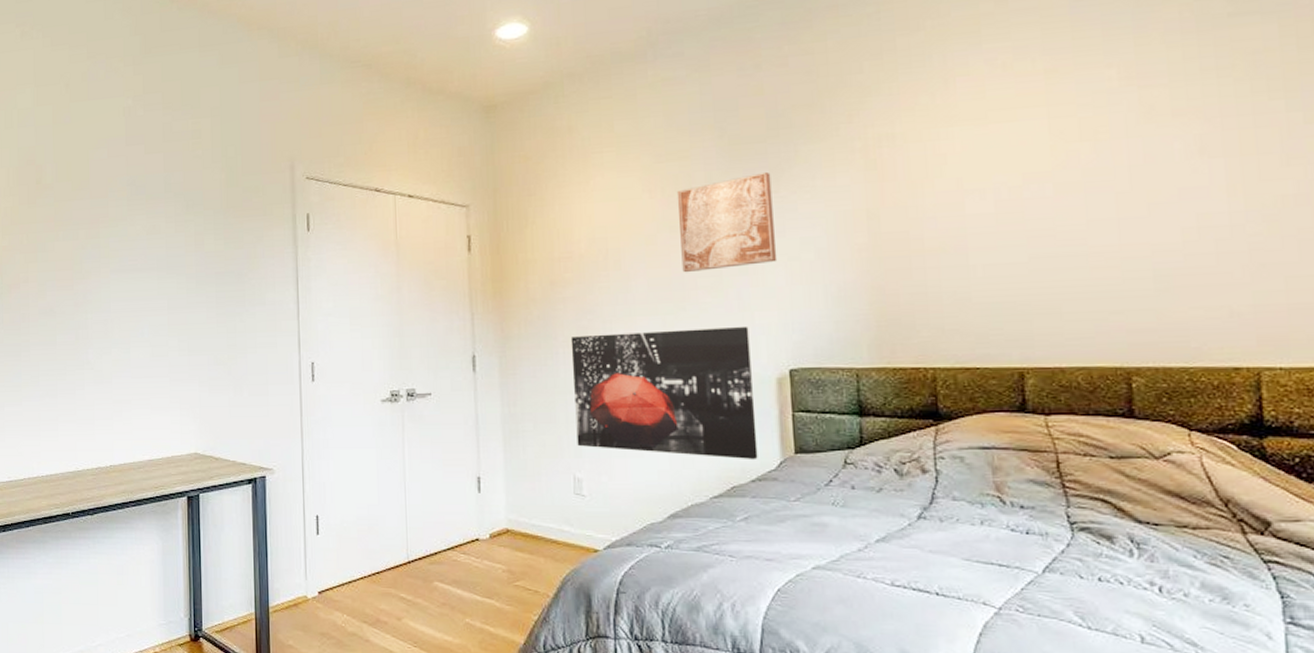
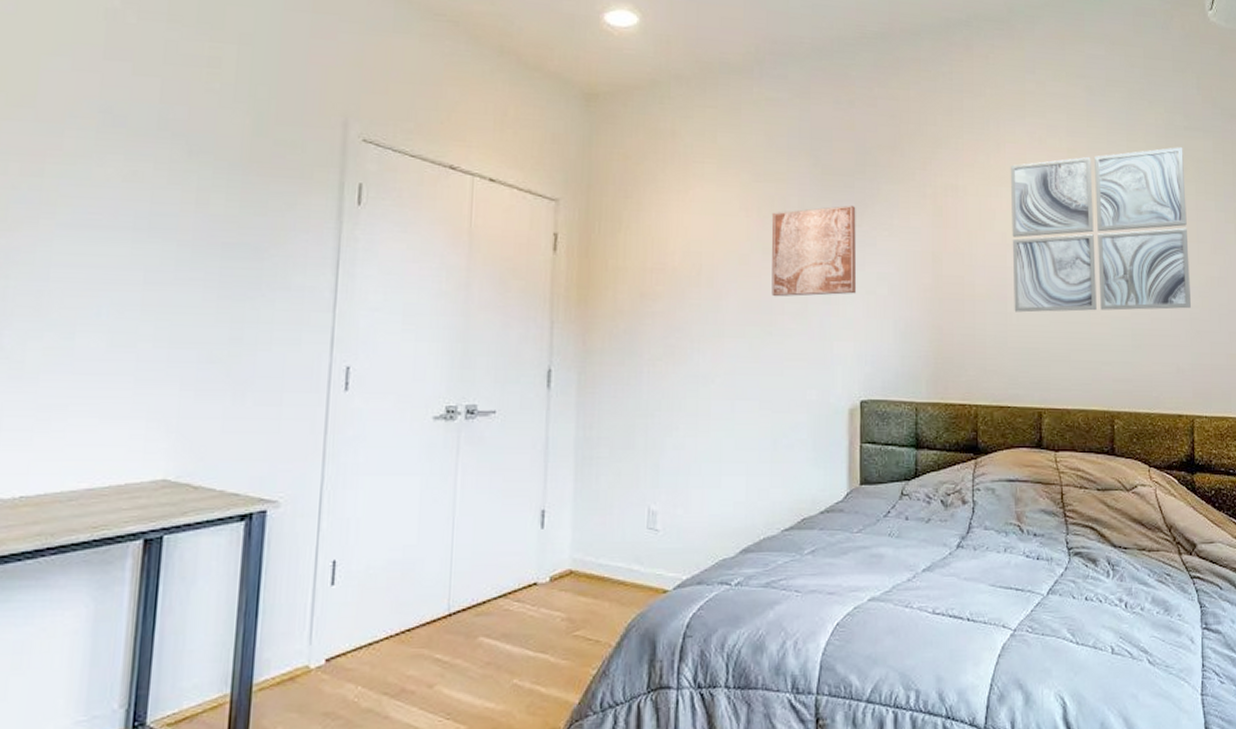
wall art: present [570,327,758,460] -> none [655,354,828,492]
wall art: none [963,40,1249,264] -> present [1010,147,1191,313]

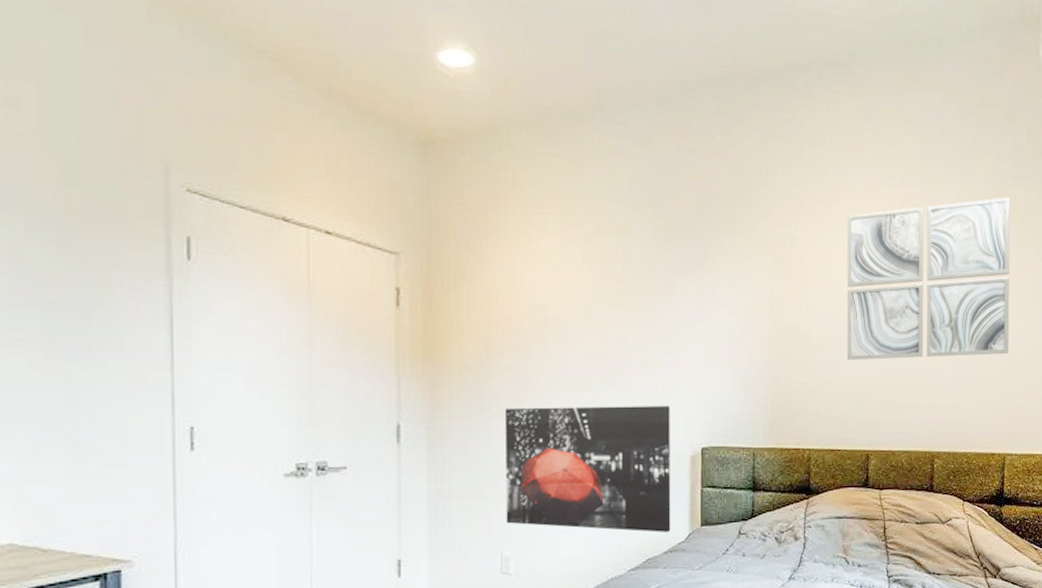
wall art: none [655,354,828,492] -> present [504,406,671,533]
wall art: present [771,205,857,297] -> none [615,256,698,349]

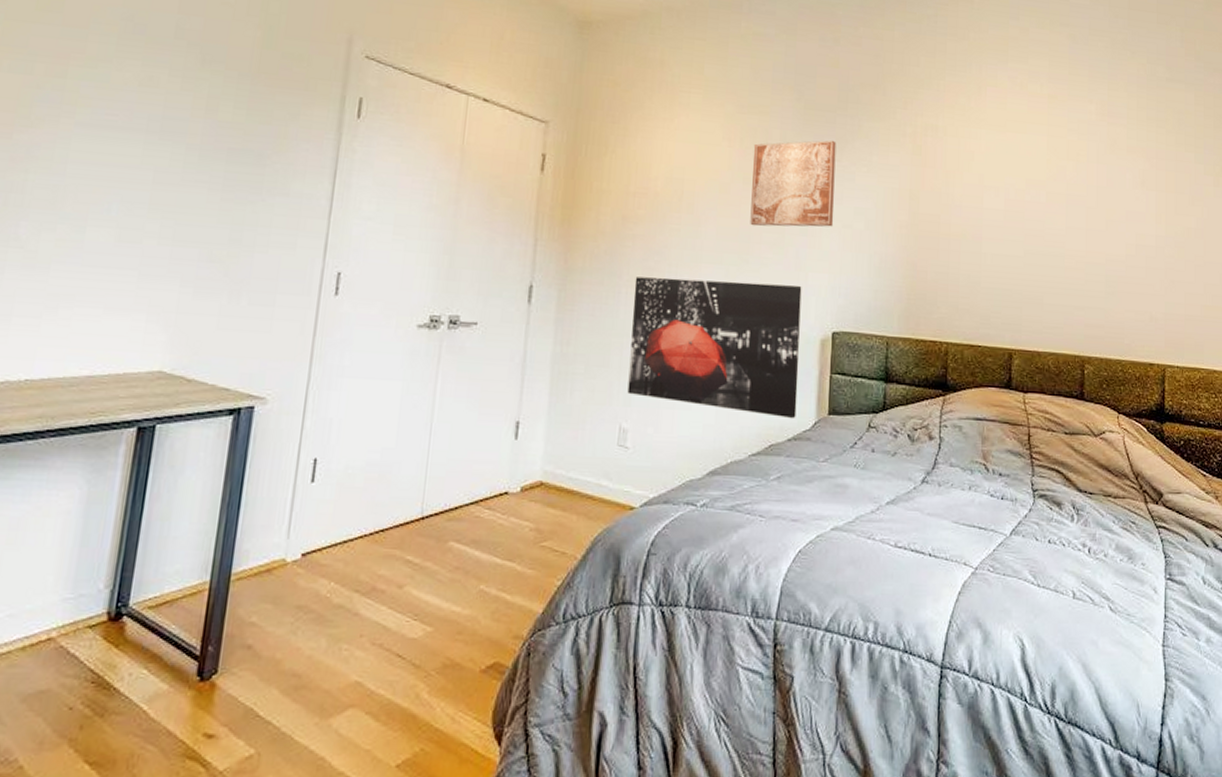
wall art: none [615,256,698,349] -> present [750,140,837,227]
wall art: present [846,197,1010,361] -> none [988,98,1166,258]

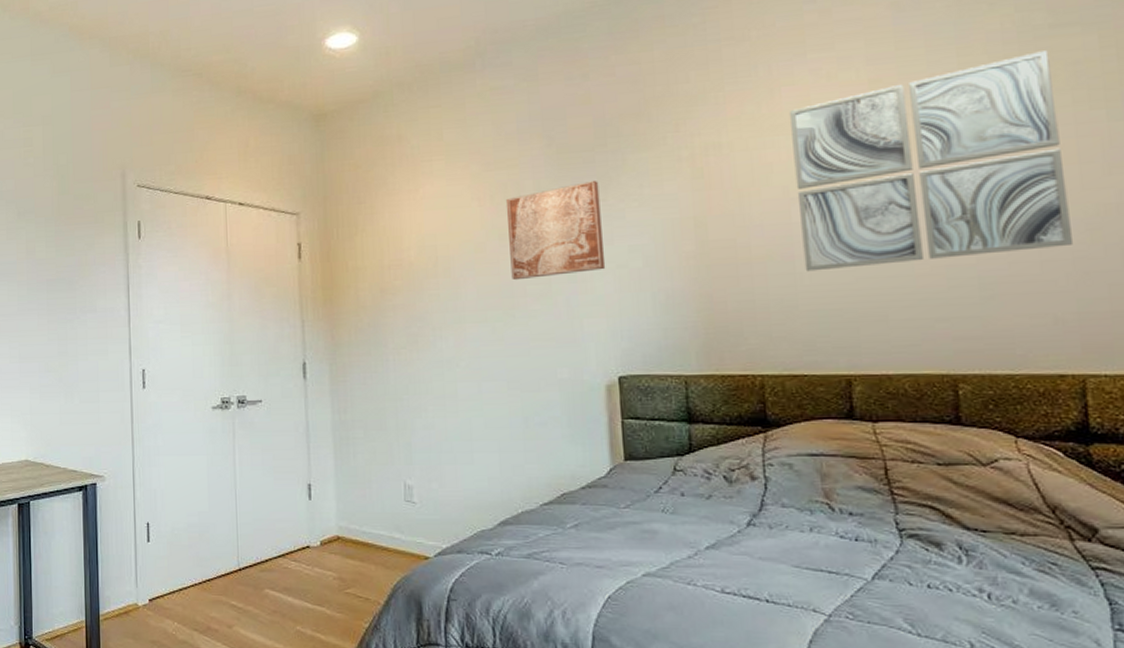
wall art: present [627,277,802,419] -> none [400,334,588,467]
wall art: none [988,98,1166,258] -> present [788,50,1072,272]

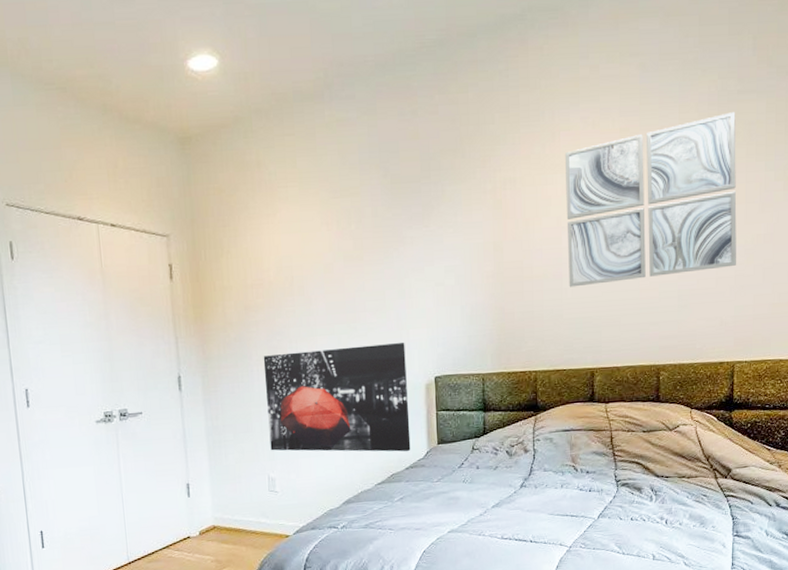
wall art: none [400,334,588,467] -> present [263,343,411,452]
wall art: present [505,180,606,281] -> none [349,208,427,297]

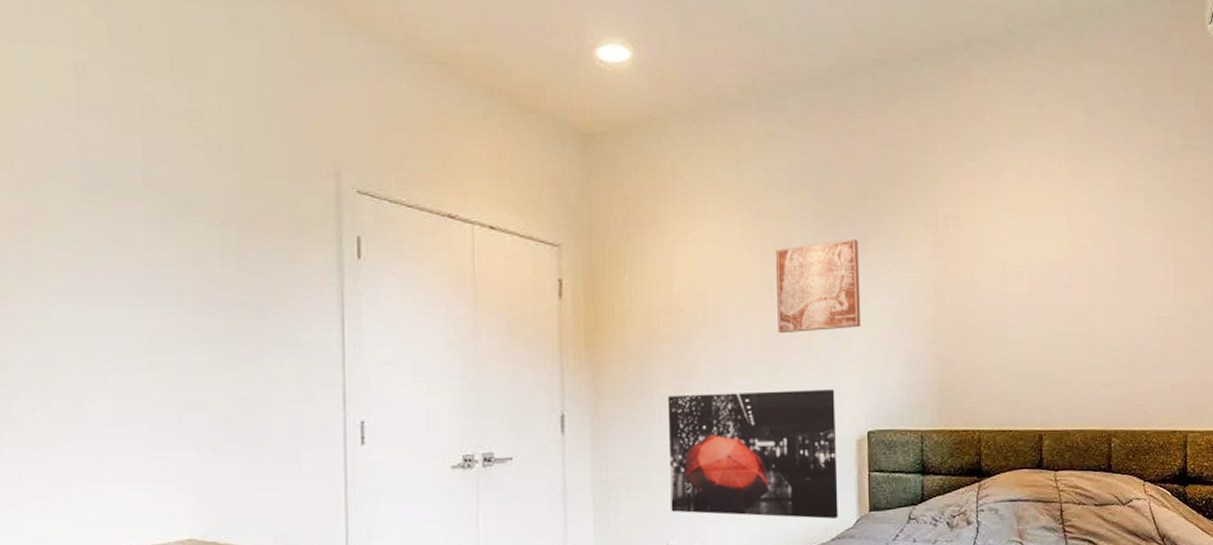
wall art: none [349,208,427,297] -> present [775,238,861,334]
wall art: present [564,112,737,287] -> none [1010,167,1186,339]

